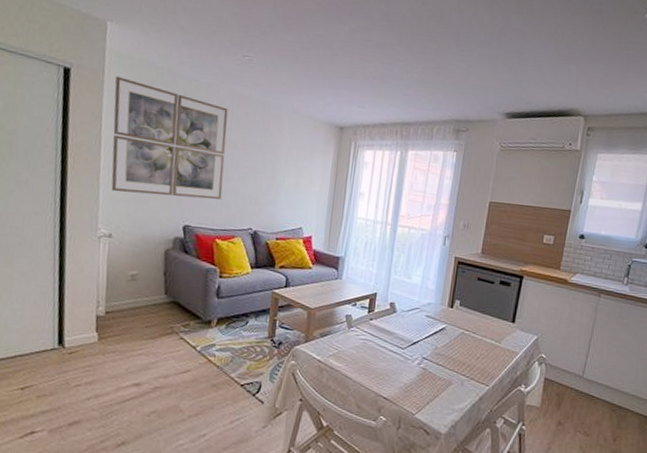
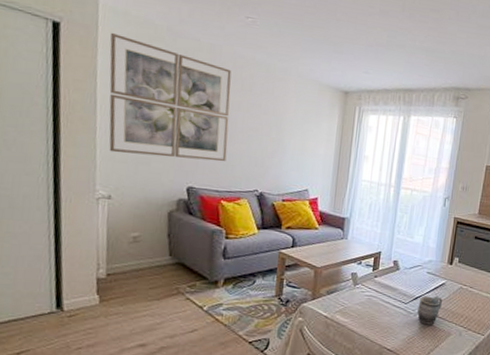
mug: none [415,341,442,373] -> present [417,295,442,325]

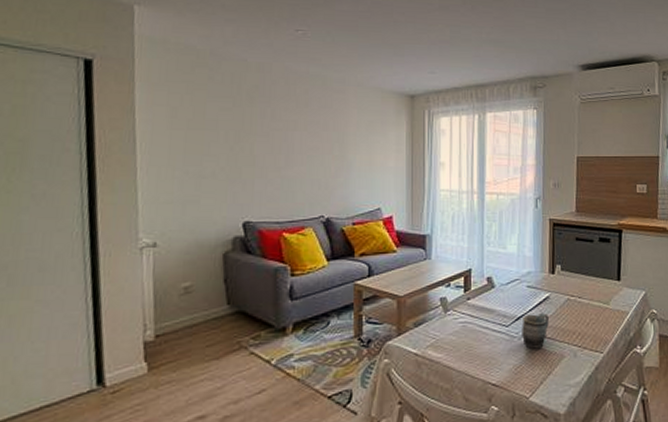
wall art: present [109,32,232,162] -> none [147,63,286,194]

